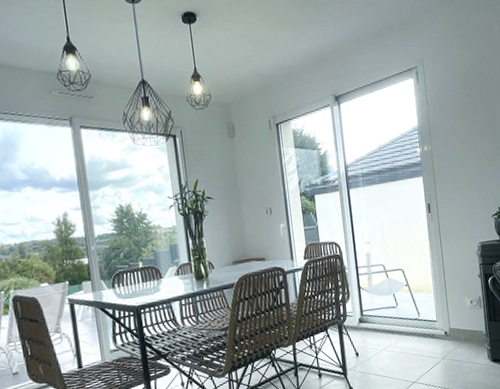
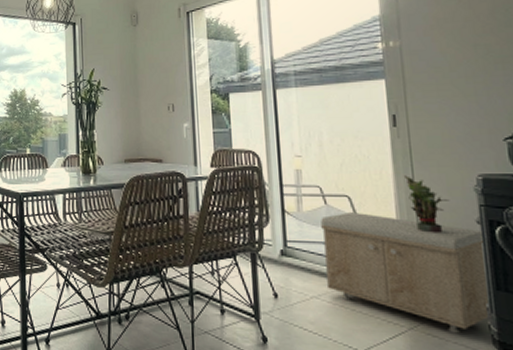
storage bench: none [385,280,487,356] -> present [321,212,492,334]
potted plant: none [437,249,463,289] -> present [405,175,450,234]

